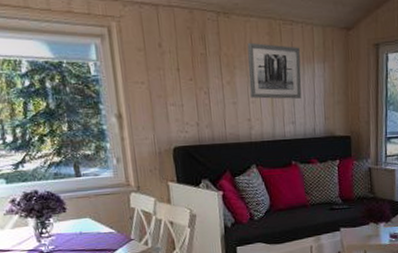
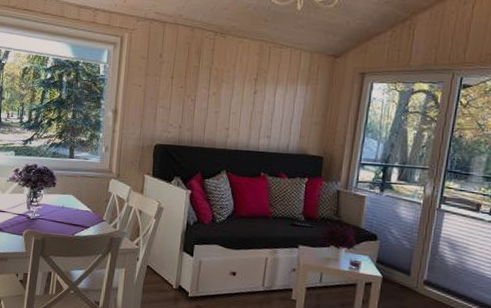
wall art: present [247,42,302,99] -> none [232,60,285,115]

